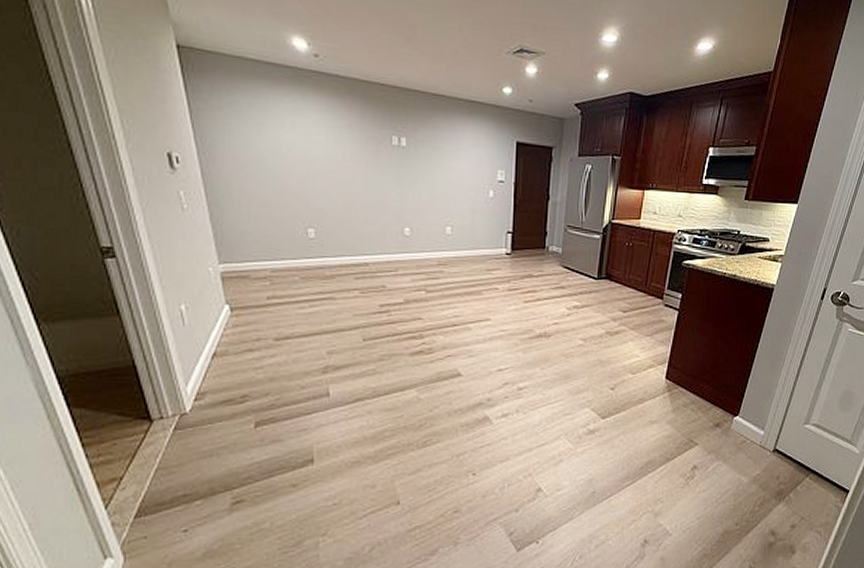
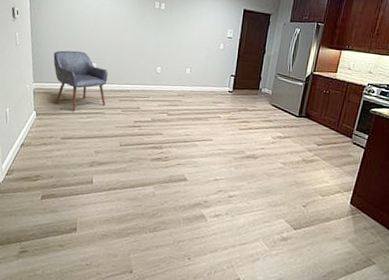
chair: none [246,212,335,299] -> present [53,50,108,111]

